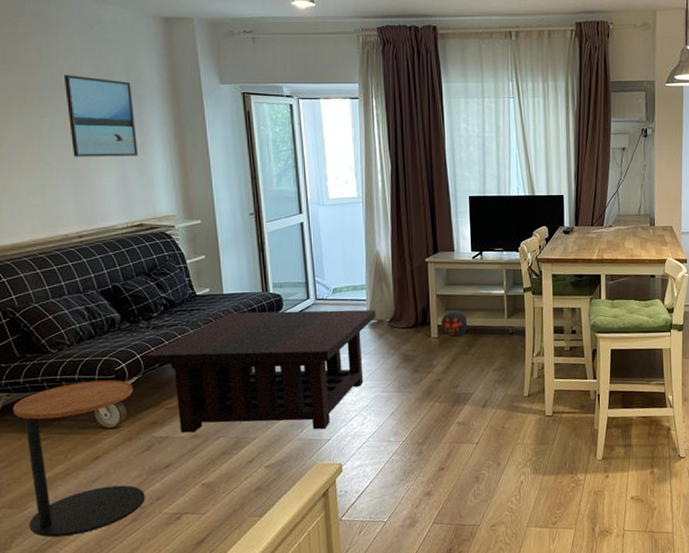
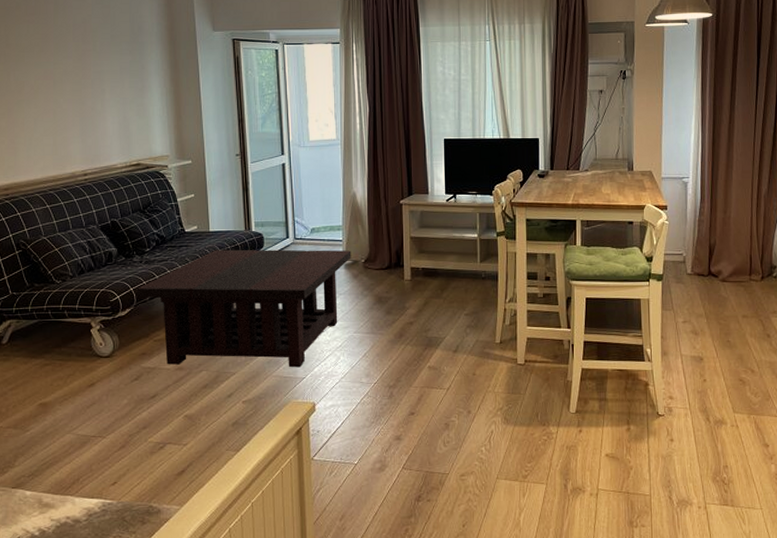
side table: present [12,380,145,537] -> none [20,311,133,459]
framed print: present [63,75,138,157] -> none [76,25,138,101]
decorative ball: present [440,310,468,338] -> none [413,253,441,281]

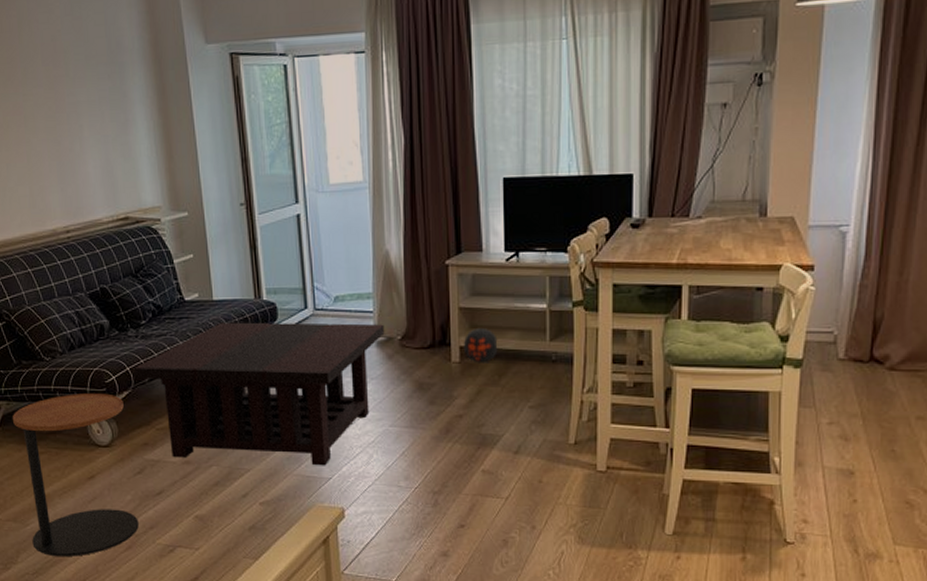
side table: none [20,311,133,459] -> present [12,393,139,557]
decorative ball: none [413,253,441,281] -> present [463,329,498,363]

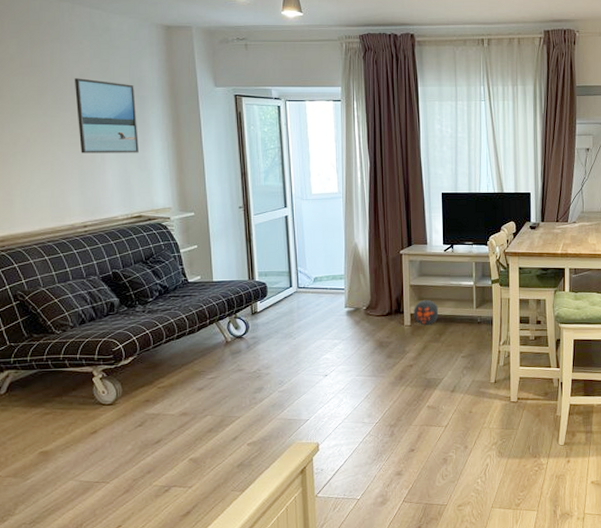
side table: present [12,393,139,557] -> none [19,359,137,506]
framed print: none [44,43,121,140] -> present [74,78,139,153]
coffee table: present [135,322,385,466] -> none [141,298,353,411]

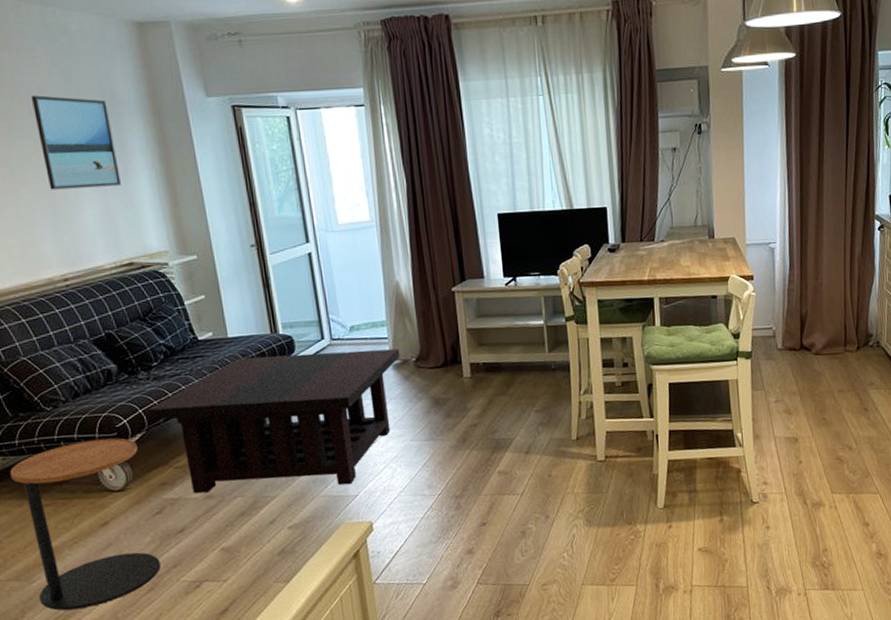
side table: none [19,359,137,506] -> present [9,437,161,611]
coffee table: none [141,298,353,411] -> present [148,348,400,494]
decorative ball: present [413,300,439,326] -> none [472,345,504,377]

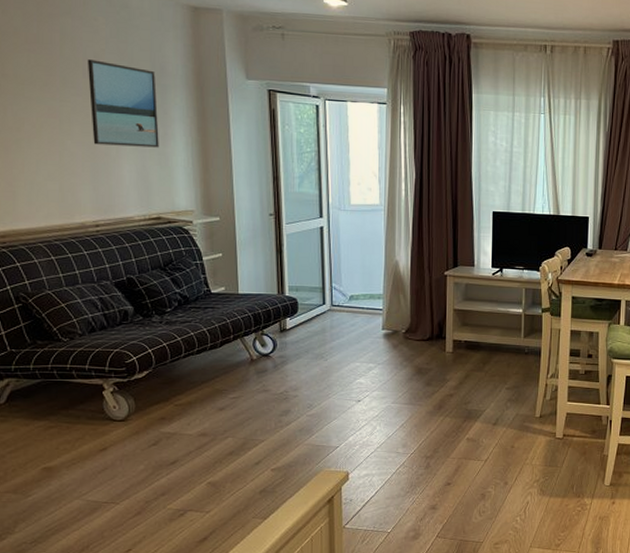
side table: present [9,437,161,611] -> none [21,372,150,525]
coffee table: present [148,348,400,494] -> none [157,313,392,437]

